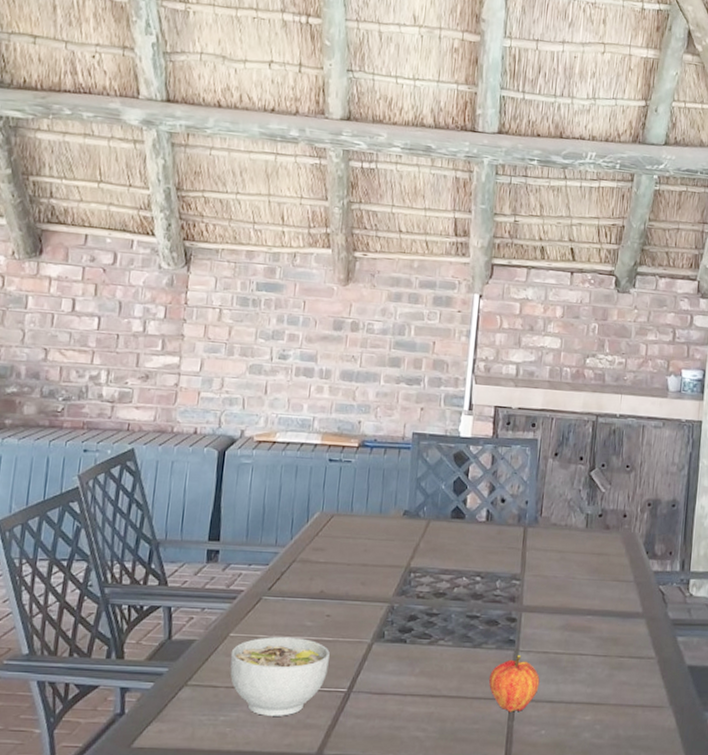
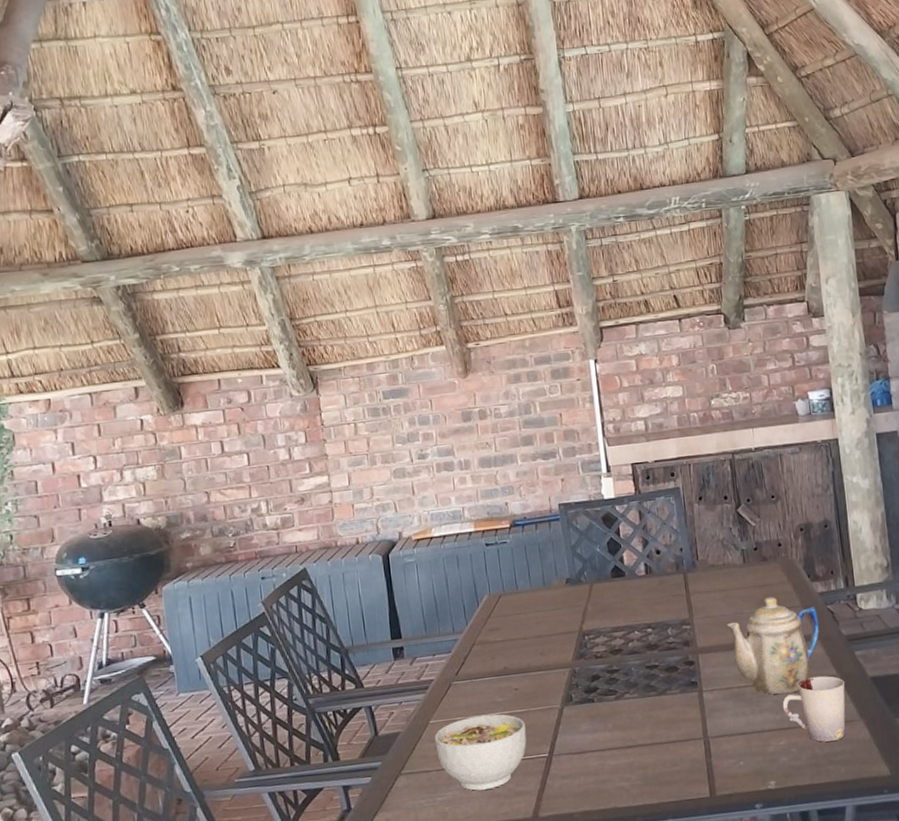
fruit: present [489,655,540,712] -> none [680,695,729,750]
teapot: none [556,567,648,668] -> present [726,597,819,695]
cup: none [595,655,661,724] -> present [782,676,846,742]

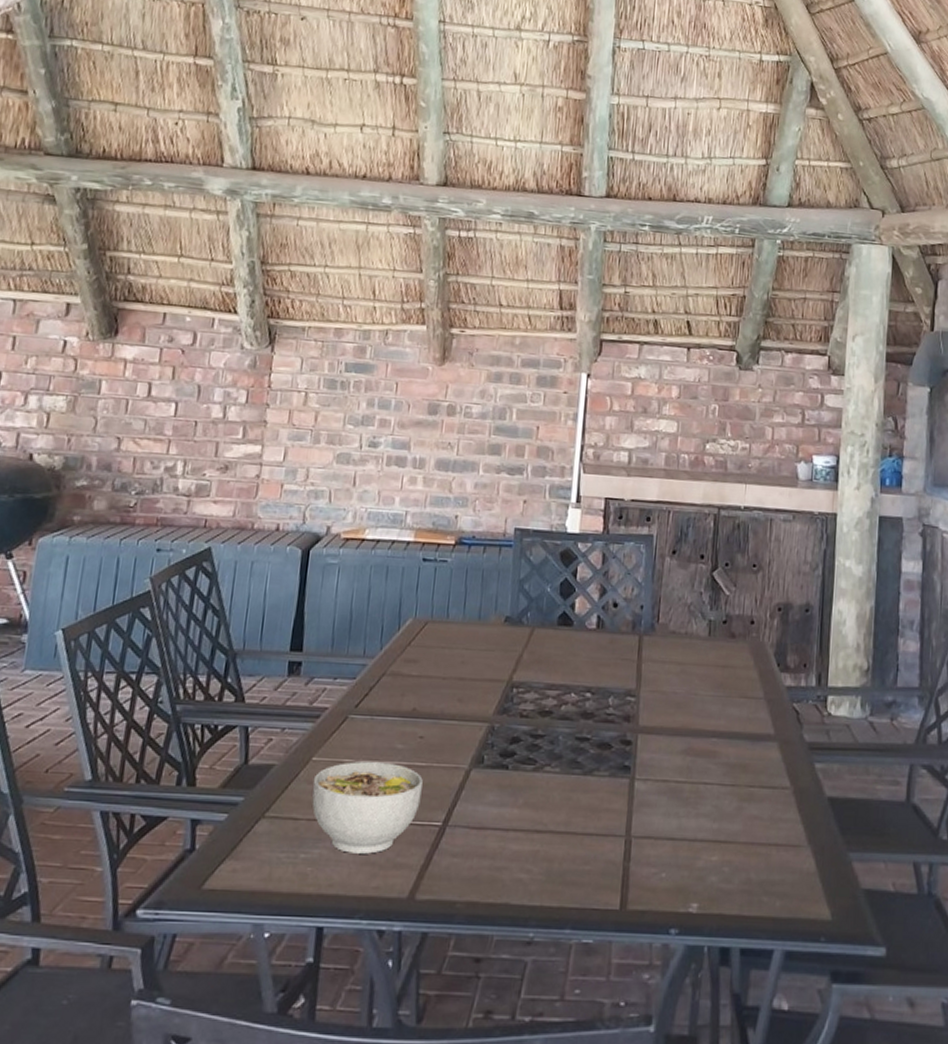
teapot: present [726,597,819,695] -> none [676,681,781,800]
cup: present [782,676,846,742] -> none [722,785,797,867]

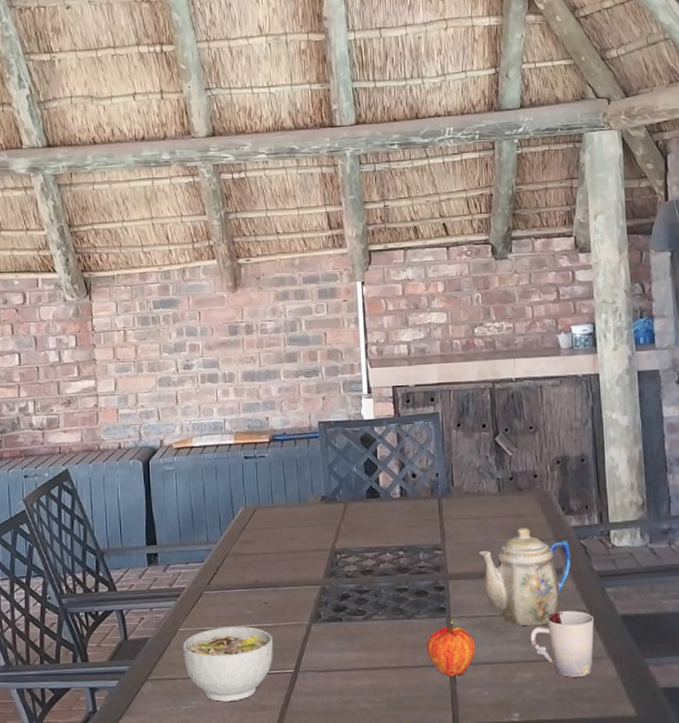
fruit: none [602,784,659,851] -> present [427,622,476,677]
teapot: none [676,681,781,800] -> present [478,528,571,626]
cup: none [722,785,797,867] -> present [530,610,594,678]

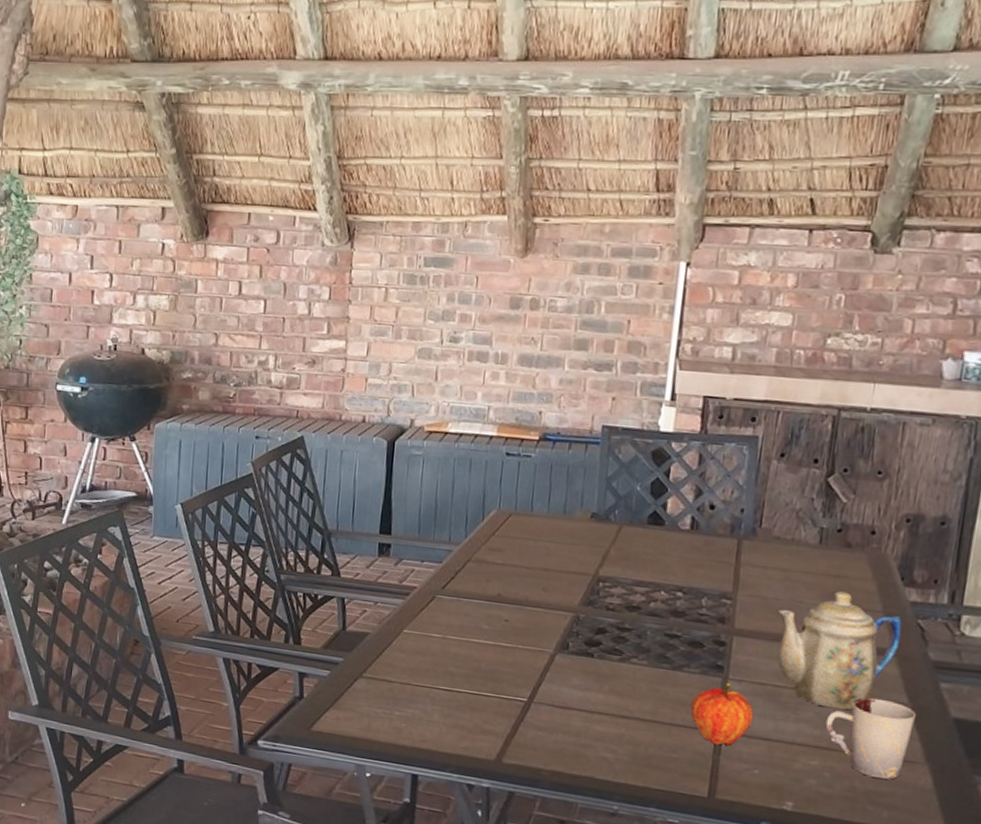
bowl: present [182,626,273,702] -> none [404,637,508,719]

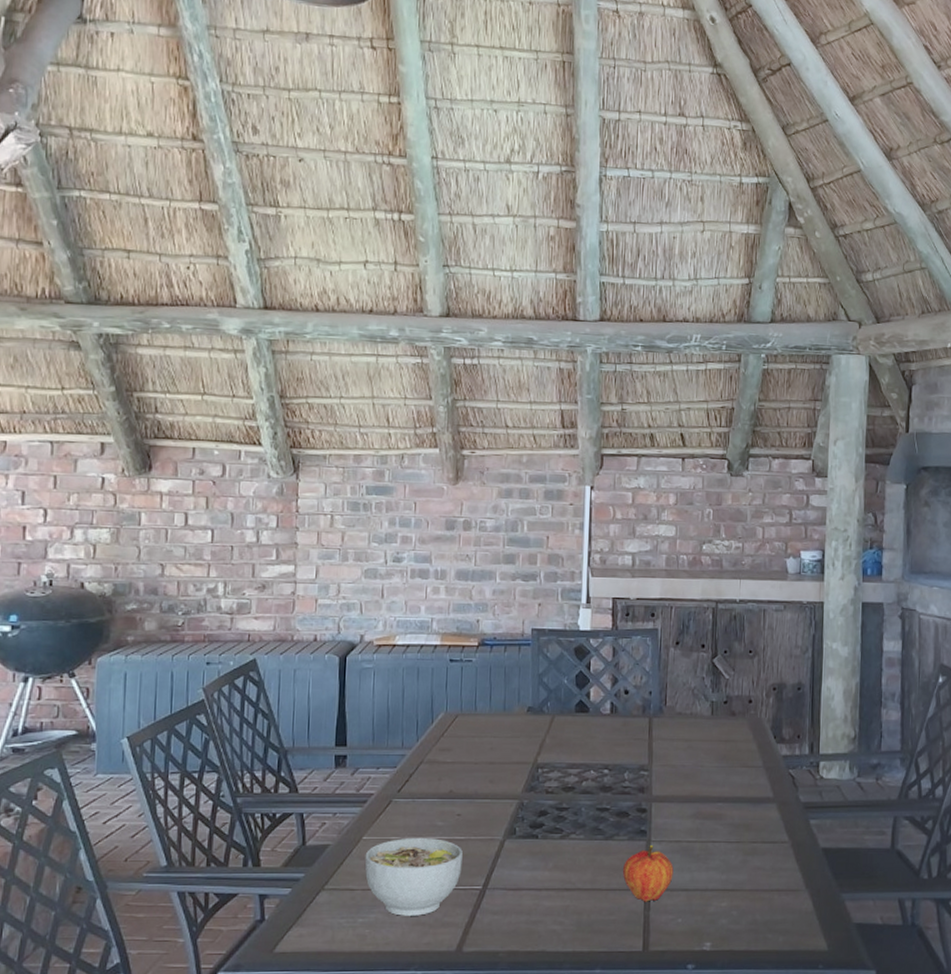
bowl: none [404,637,508,719] -> present [364,837,463,916]
teapot: present [777,591,902,710] -> none [685,753,778,854]
cup: present [825,697,916,780] -> none [729,840,795,908]

